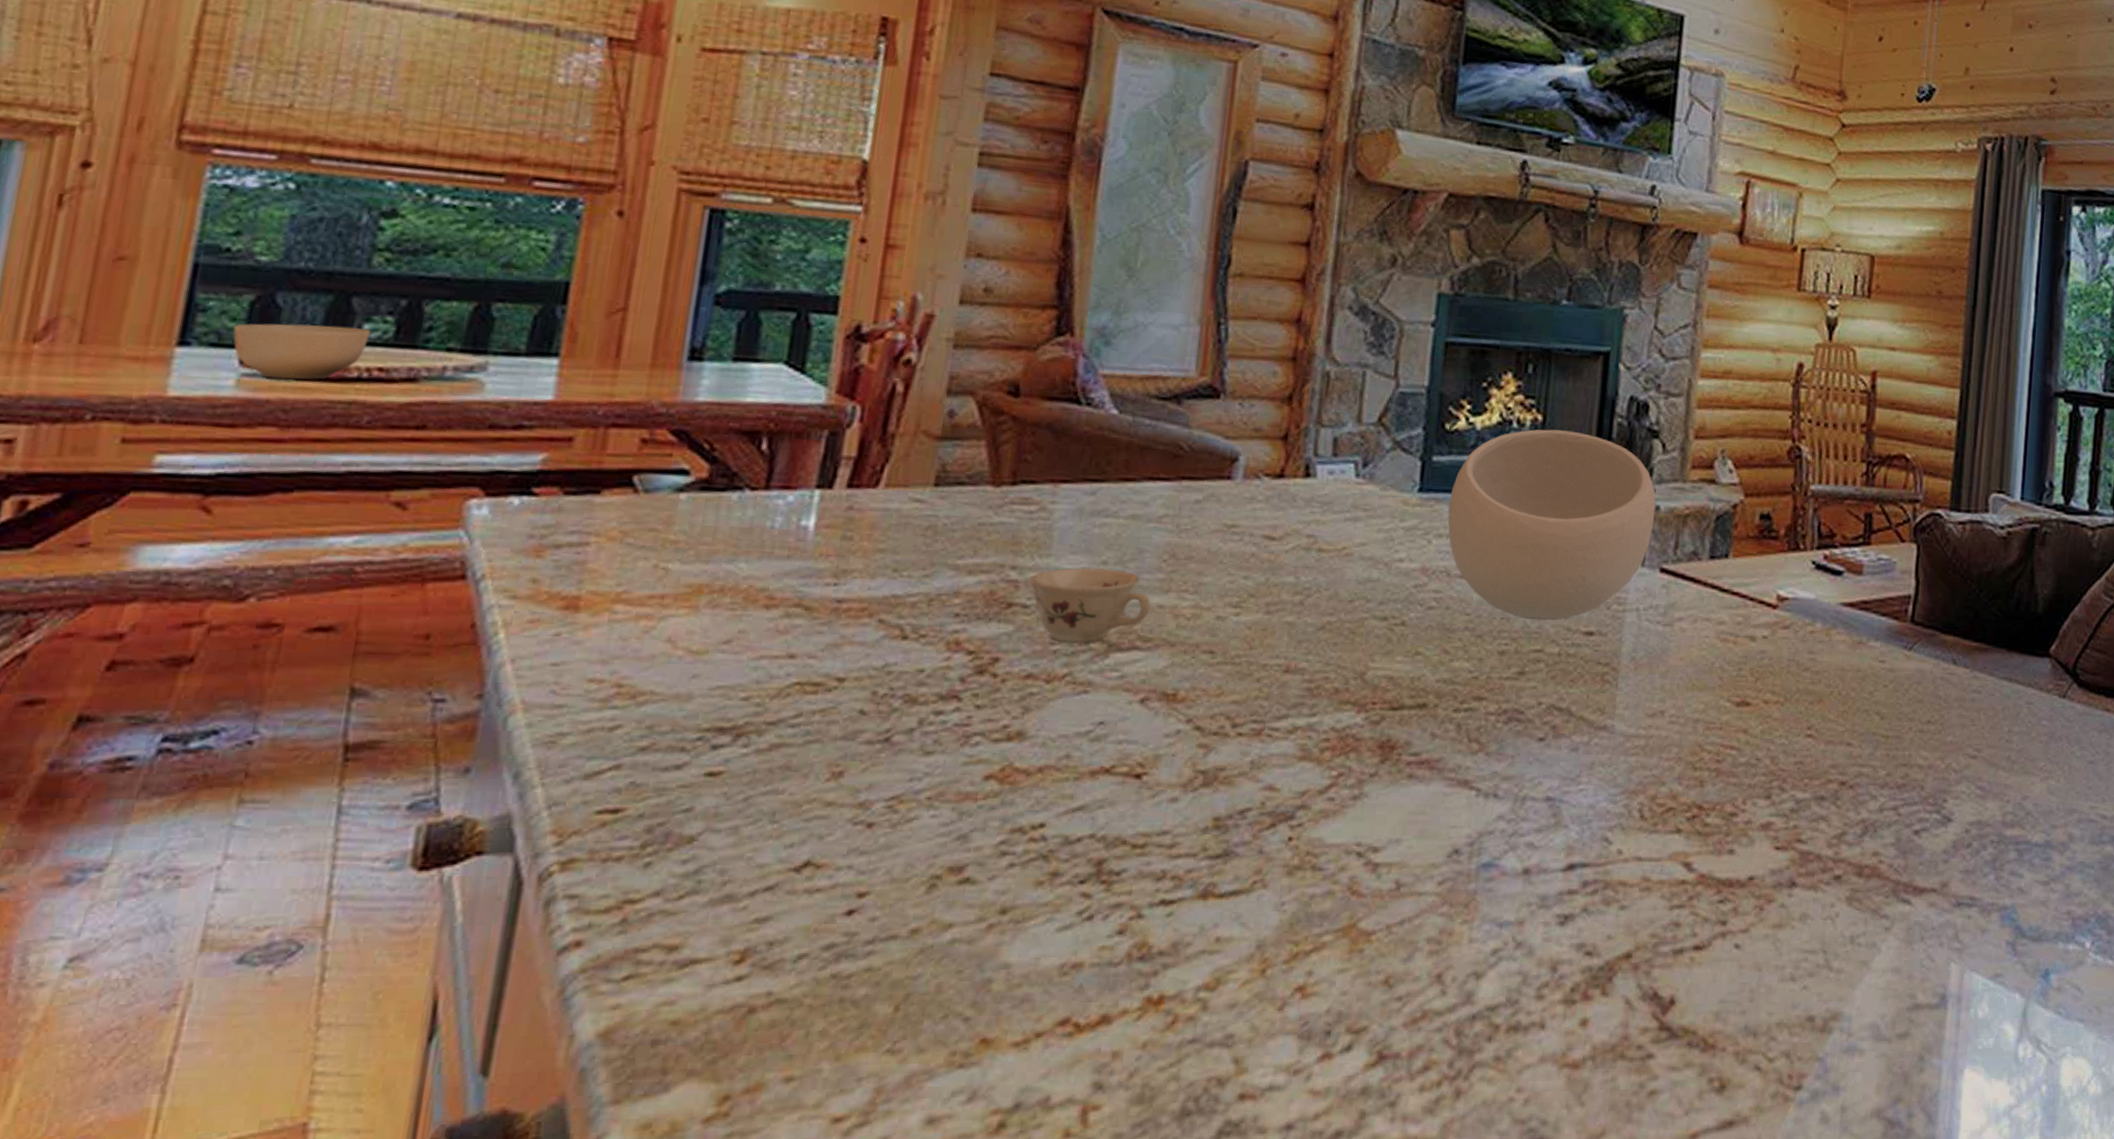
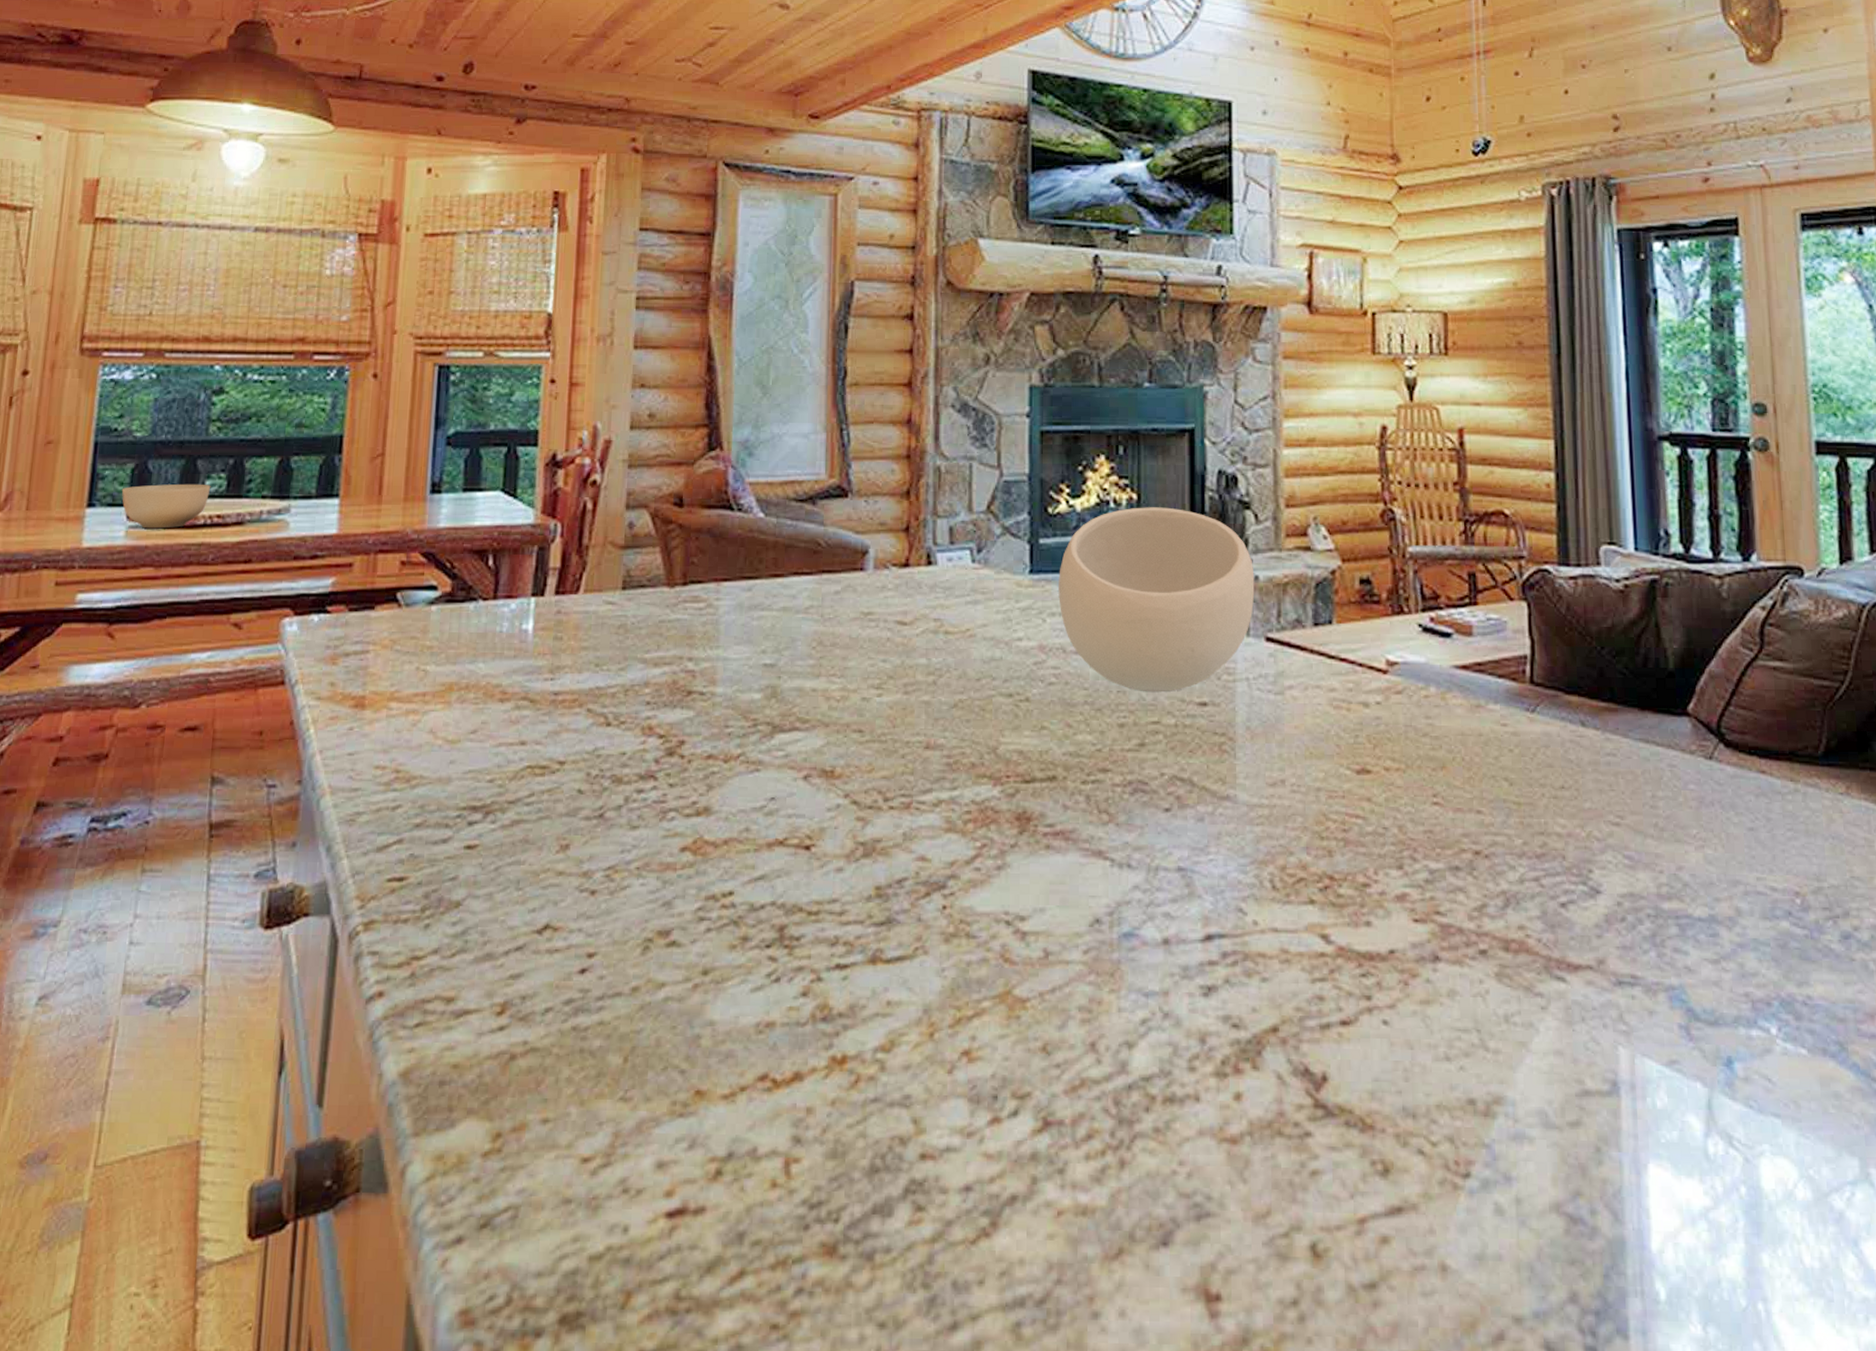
teacup: present [1030,568,1150,644] -> none [704,657,804,726]

